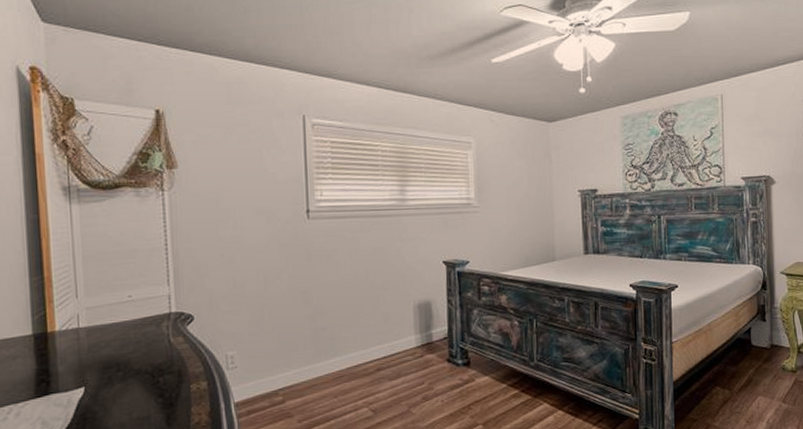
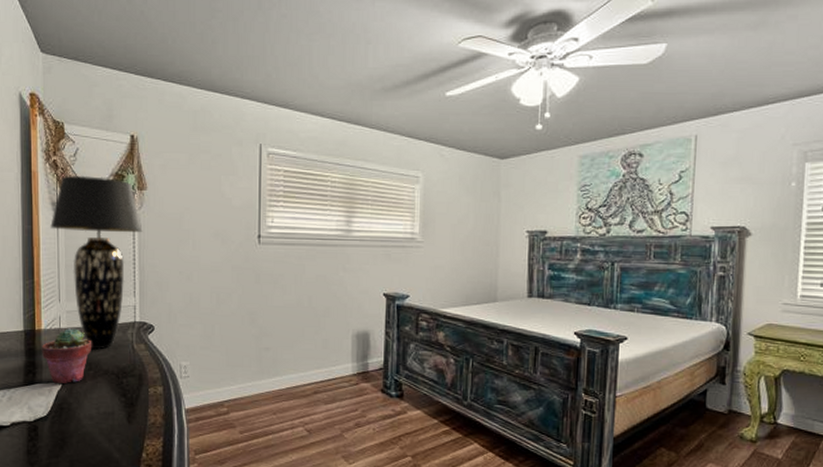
potted succulent: none [55,326,120,391] -> present [41,328,92,383]
table lamp: none [62,155,175,348] -> present [50,175,143,350]

